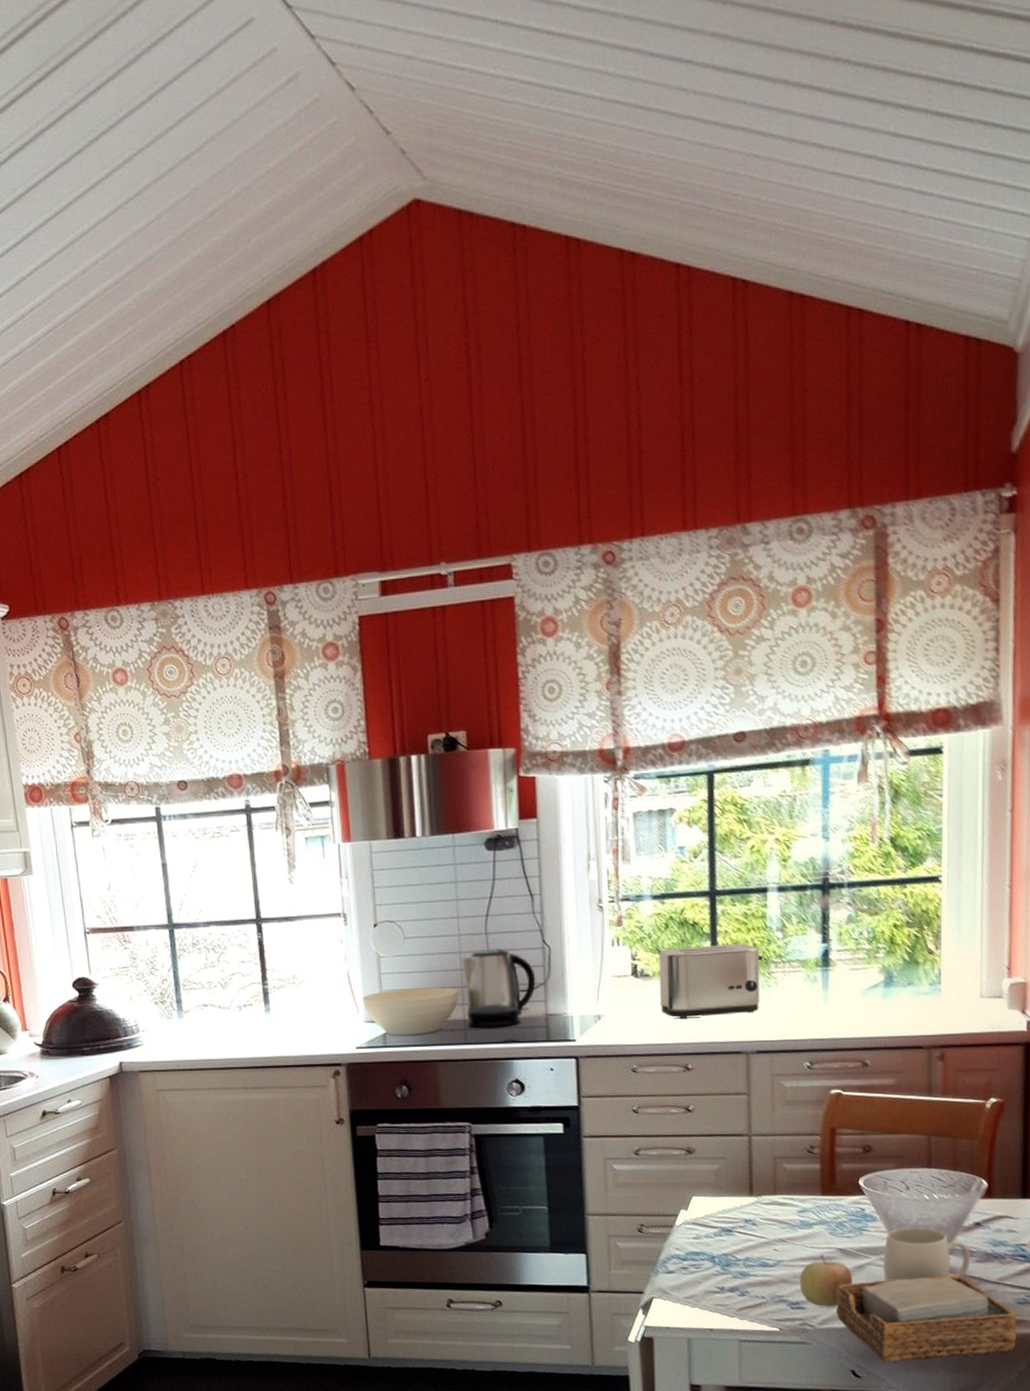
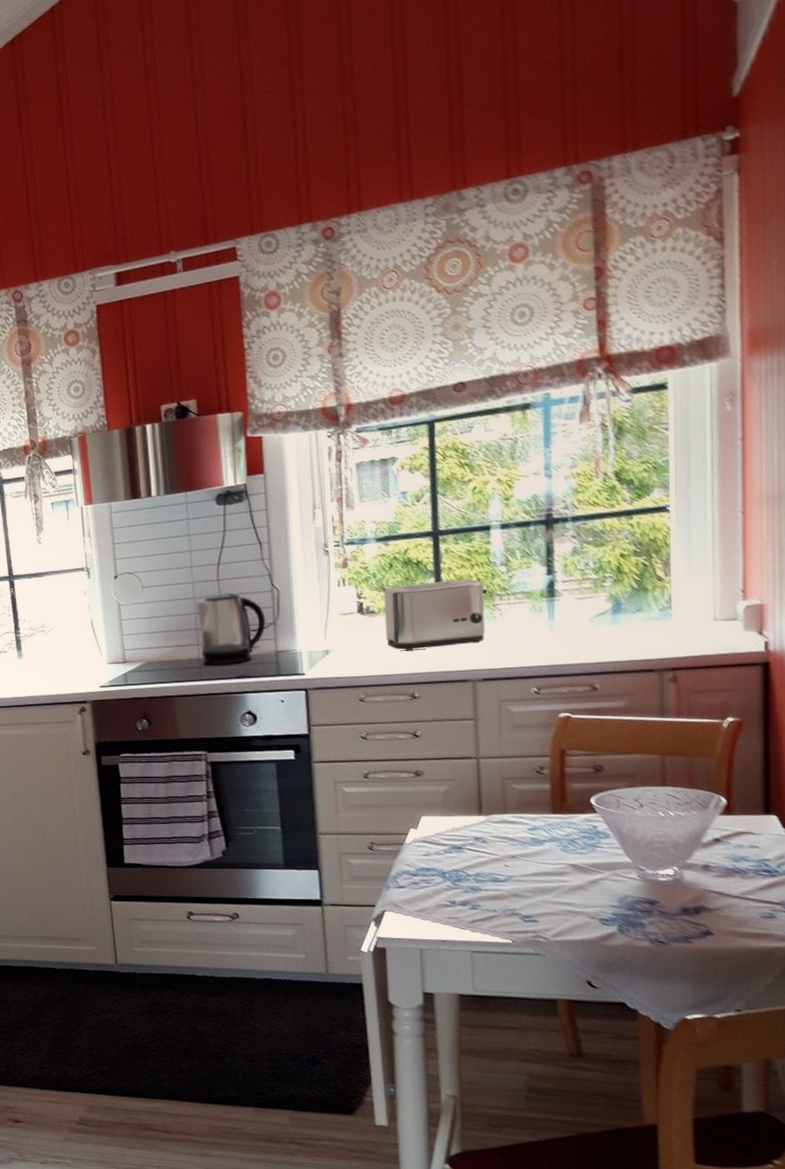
bowl: present [362,987,459,1037] -> none [104,630,194,676]
fruit: present [799,1254,852,1307] -> none [531,870,586,920]
napkin holder: present [836,1275,1017,1362] -> none [570,889,762,973]
mug: present [883,1226,971,1281] -> none [617,843,710,896]

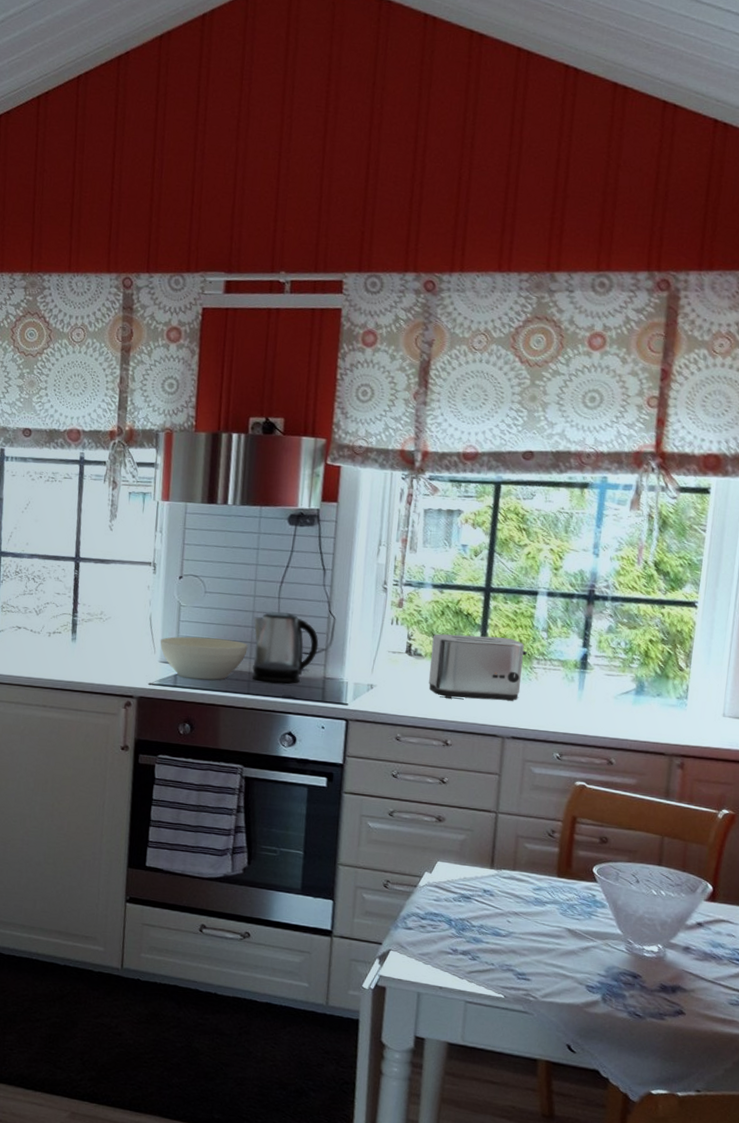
bowl: none [104,630,194,676] -> present [160,636,248,681]

